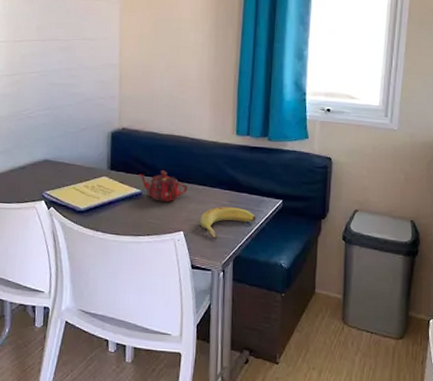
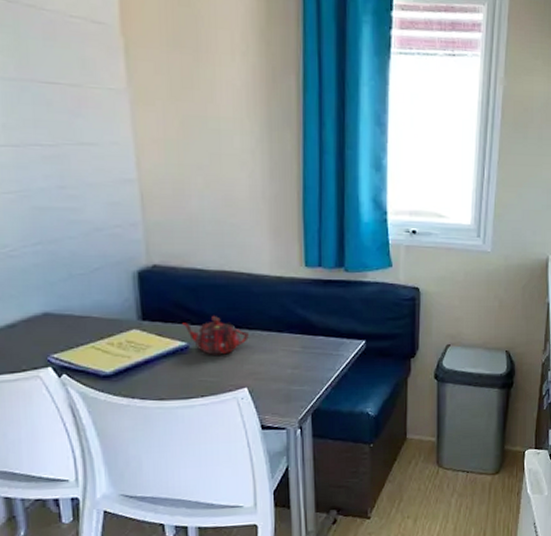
banana: present [200,206,256,239] -> none [267,353,336,392]

